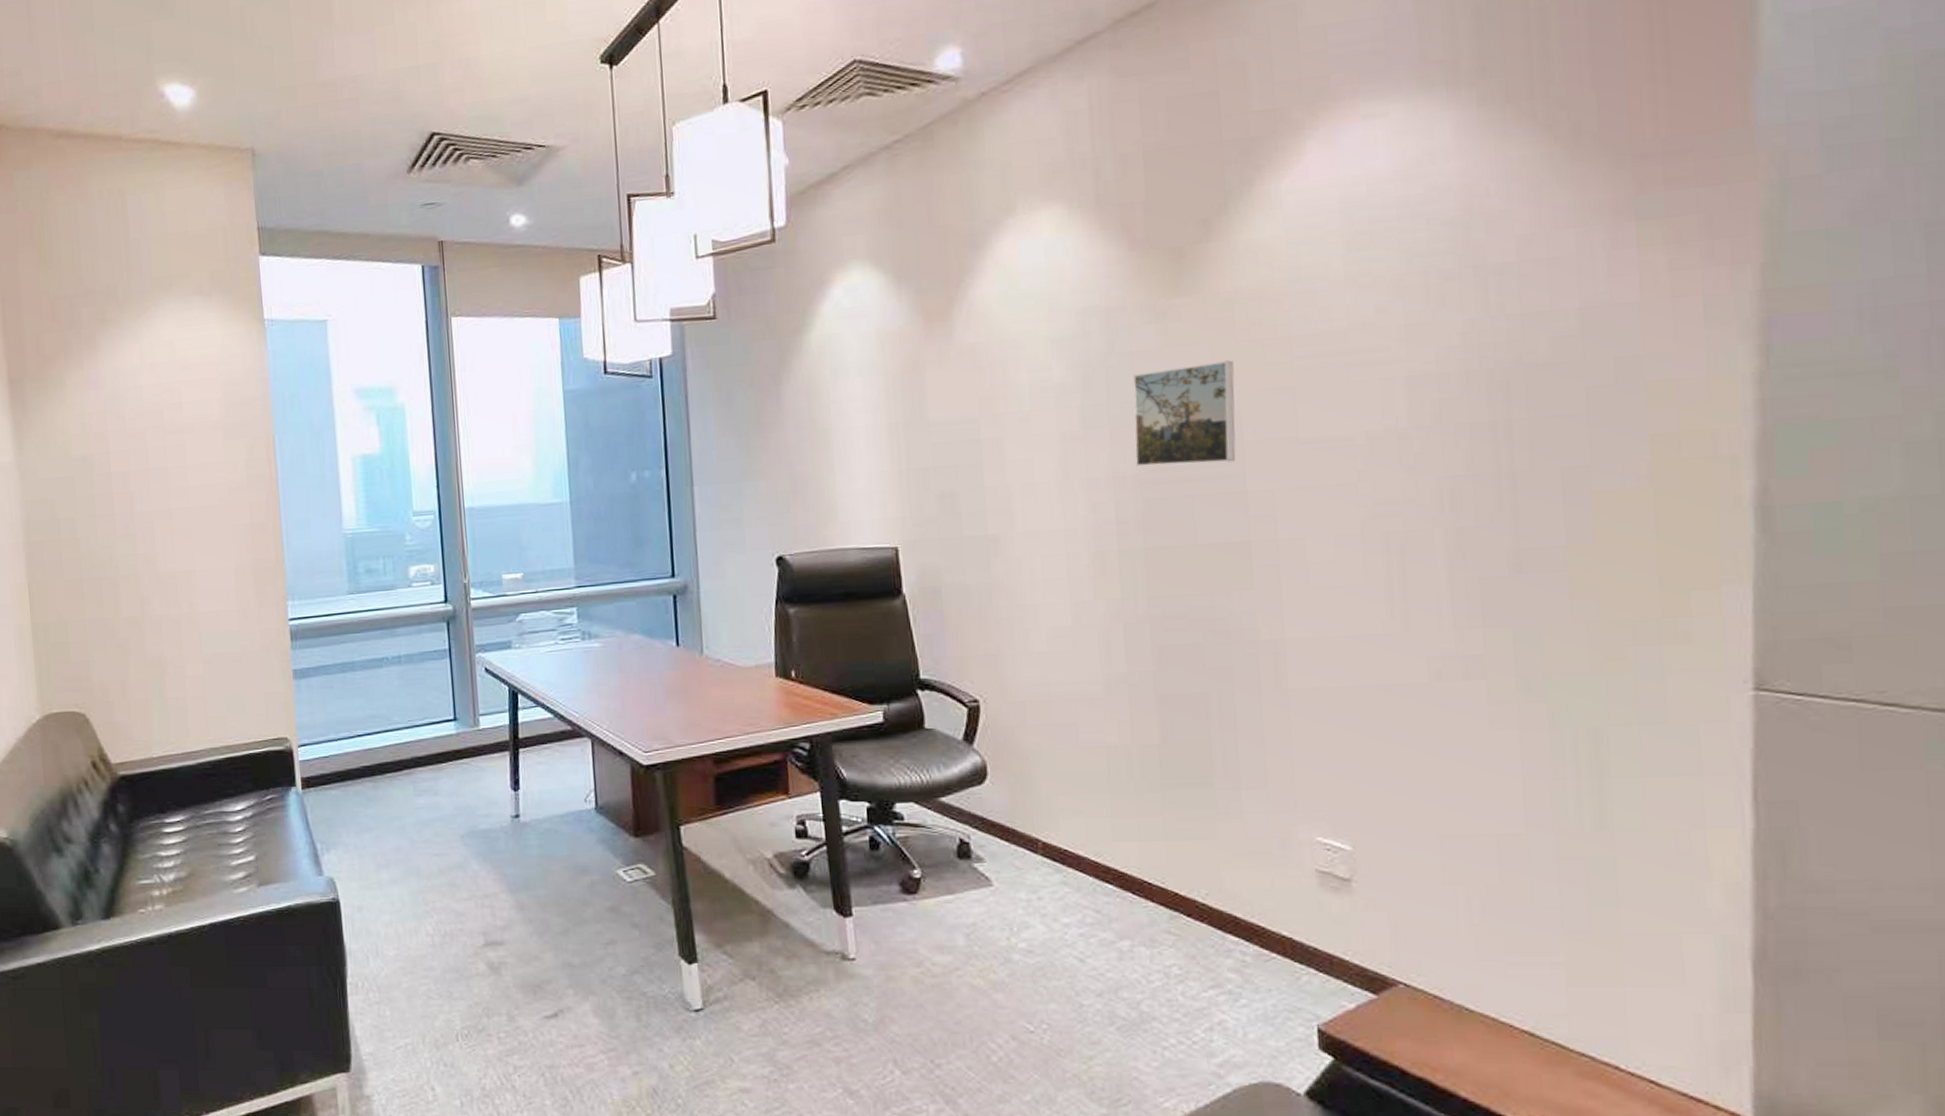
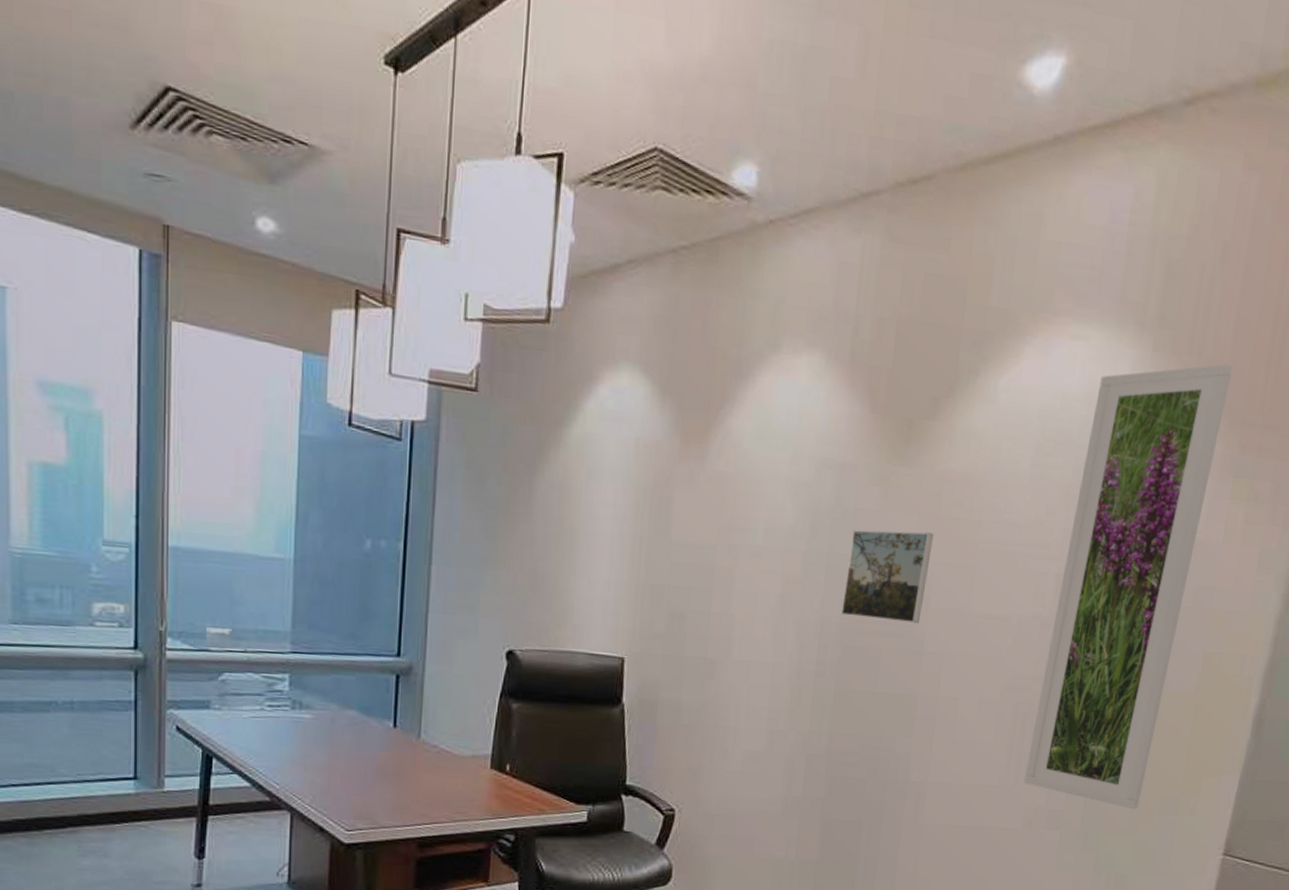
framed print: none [1413,95,1600,644] -> present [1023,364,1233,810]

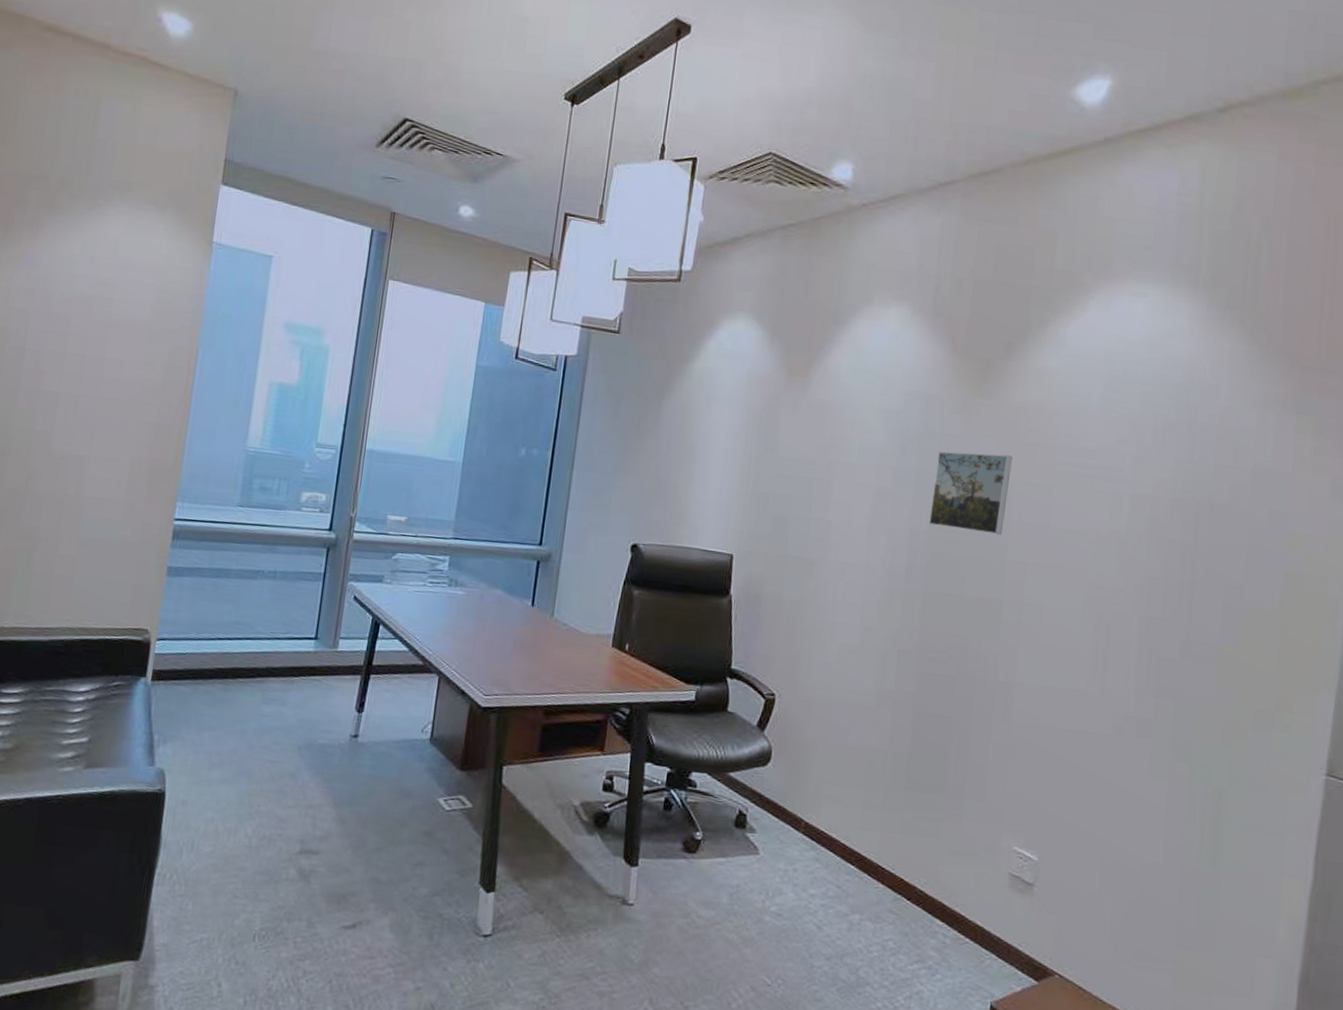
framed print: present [1023,364,1233,810] -> none [1111,316,1286,723]

